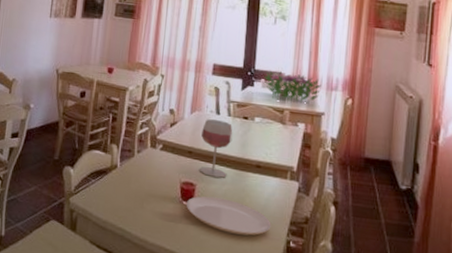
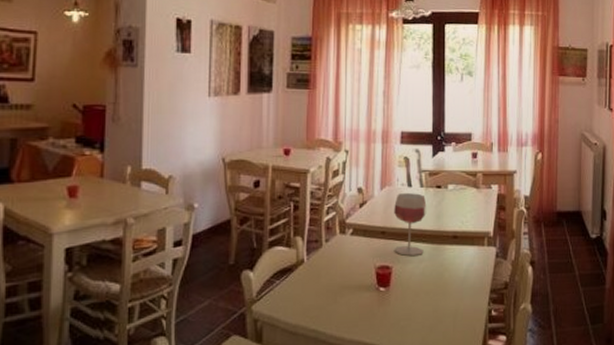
plate: present [186,196,271,236] -> none [383,277,472,314]
flower arrangement: present [264,70,321,104] -> none [454,132,511,165]

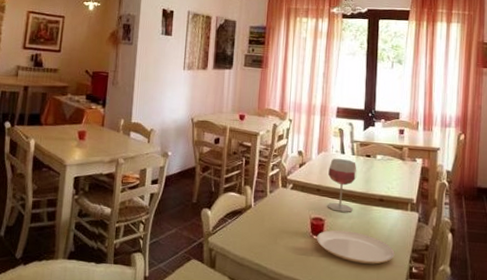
plate: none [383,277,472,314] -> present [316,229,395,265]

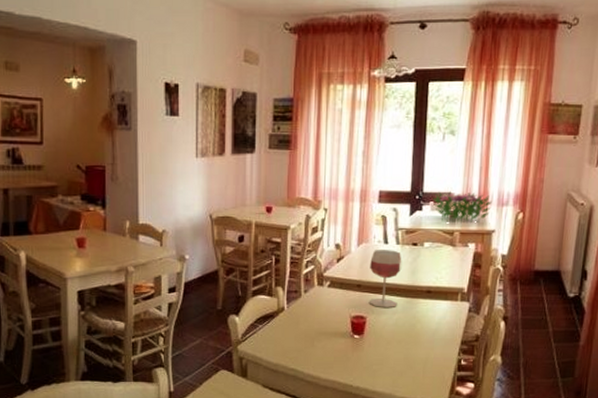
plate: present [316,229,395,265] -> none [357,327,443,361]
flower arrangement: none [383,111,436,141] -> present [432,191,492,224]

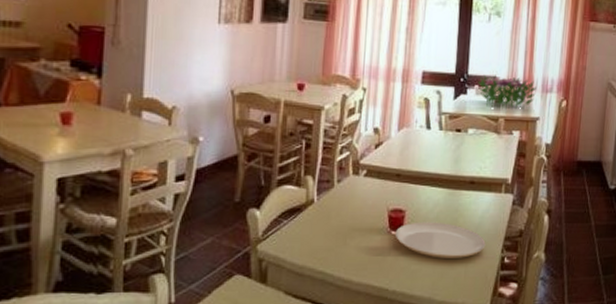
plate: none [357,327,443,361] -> present [395,222,486,260]
wineglass: present [368,250,402,309] -> none [408,135,445,201]

